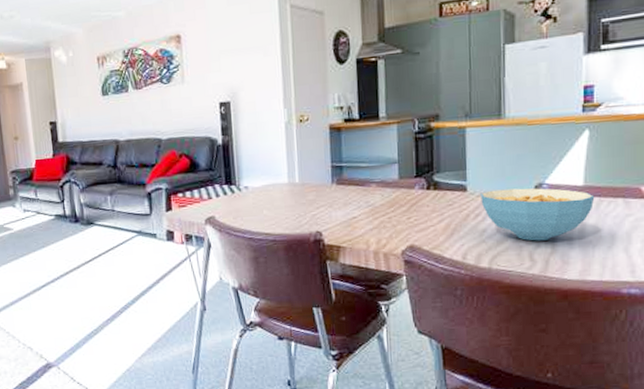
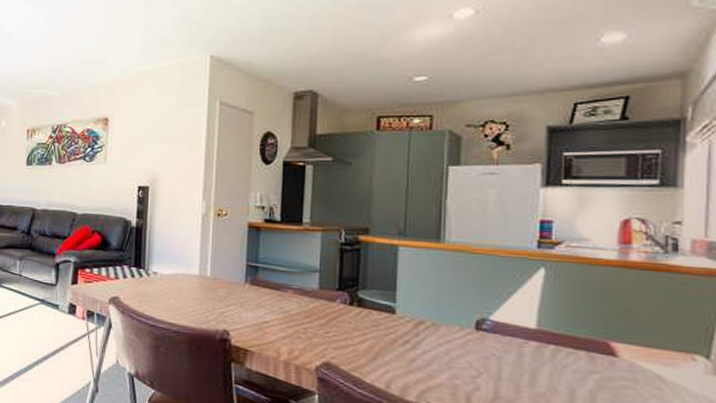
cereal bowl: present [480,188,595,241] -> none [411,317,550,384]

